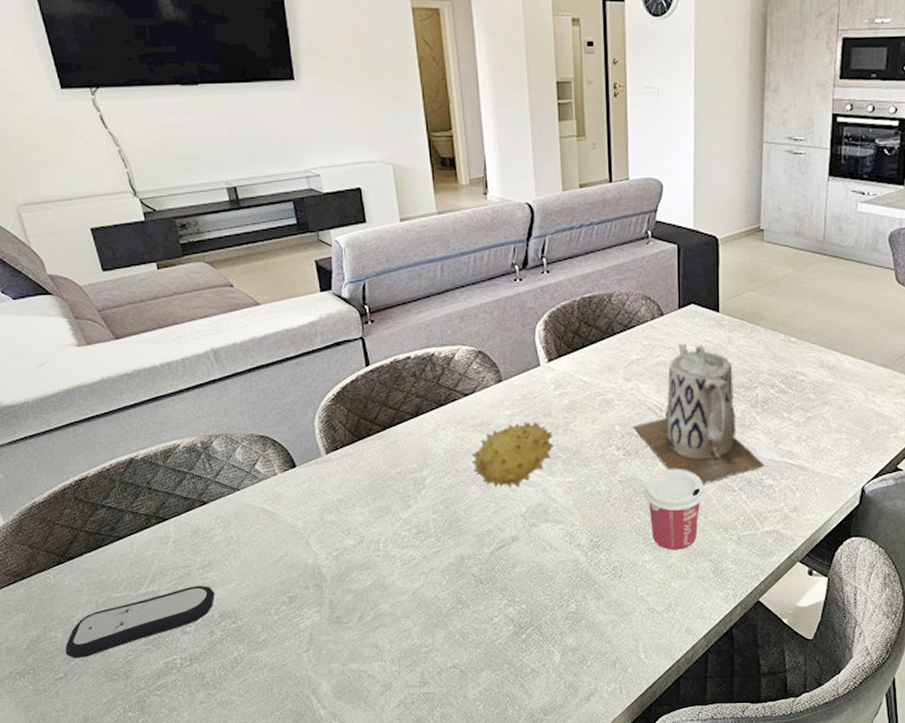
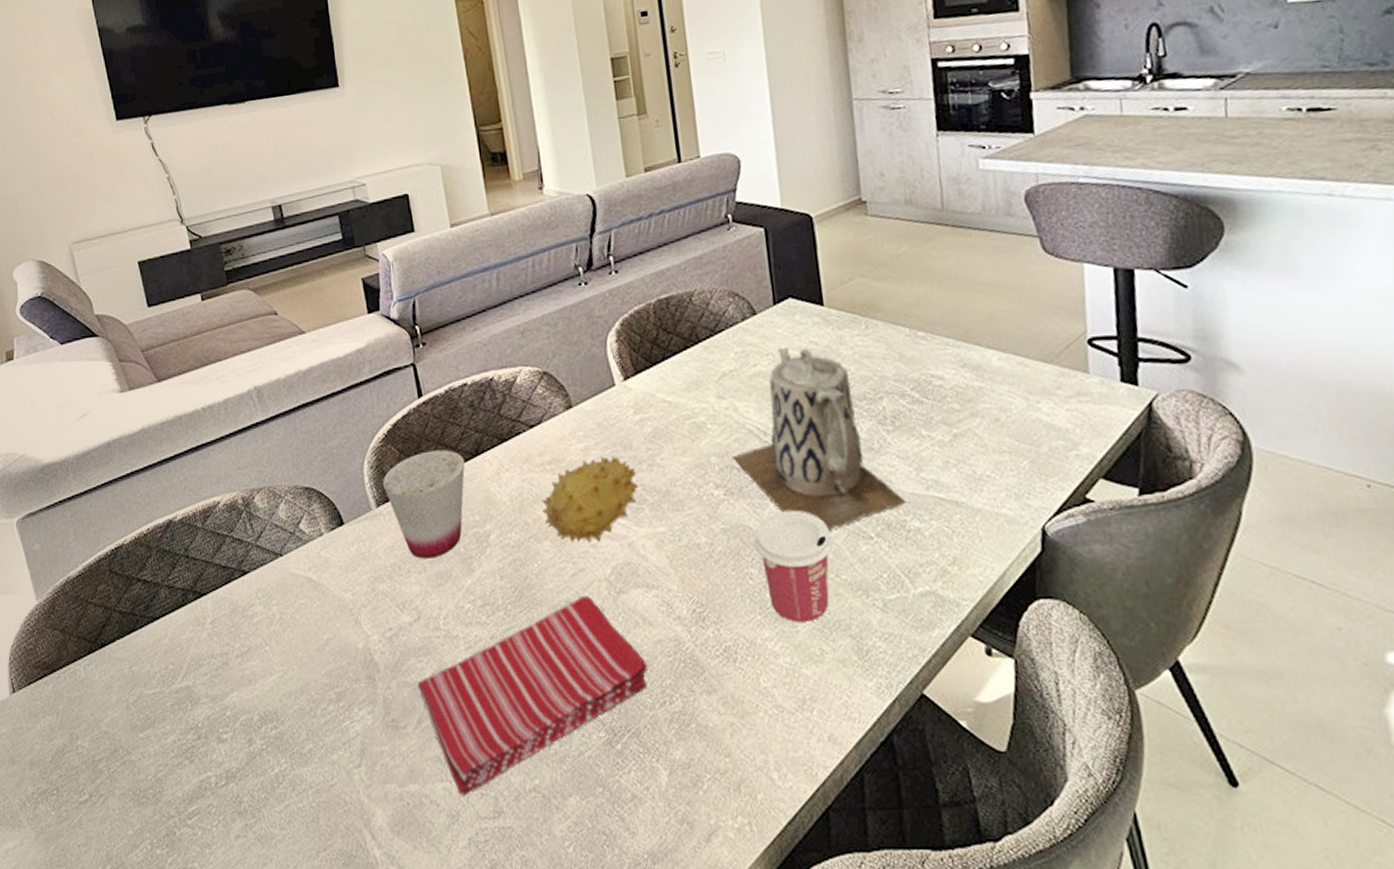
remote control: present [65,586,215,659] -> none [91,679,255,776]
cup: none [331,410,407,496] -> present [382,449,465,559]
dish towel: none [358,528,551,671] -> present [417,596,648,796]

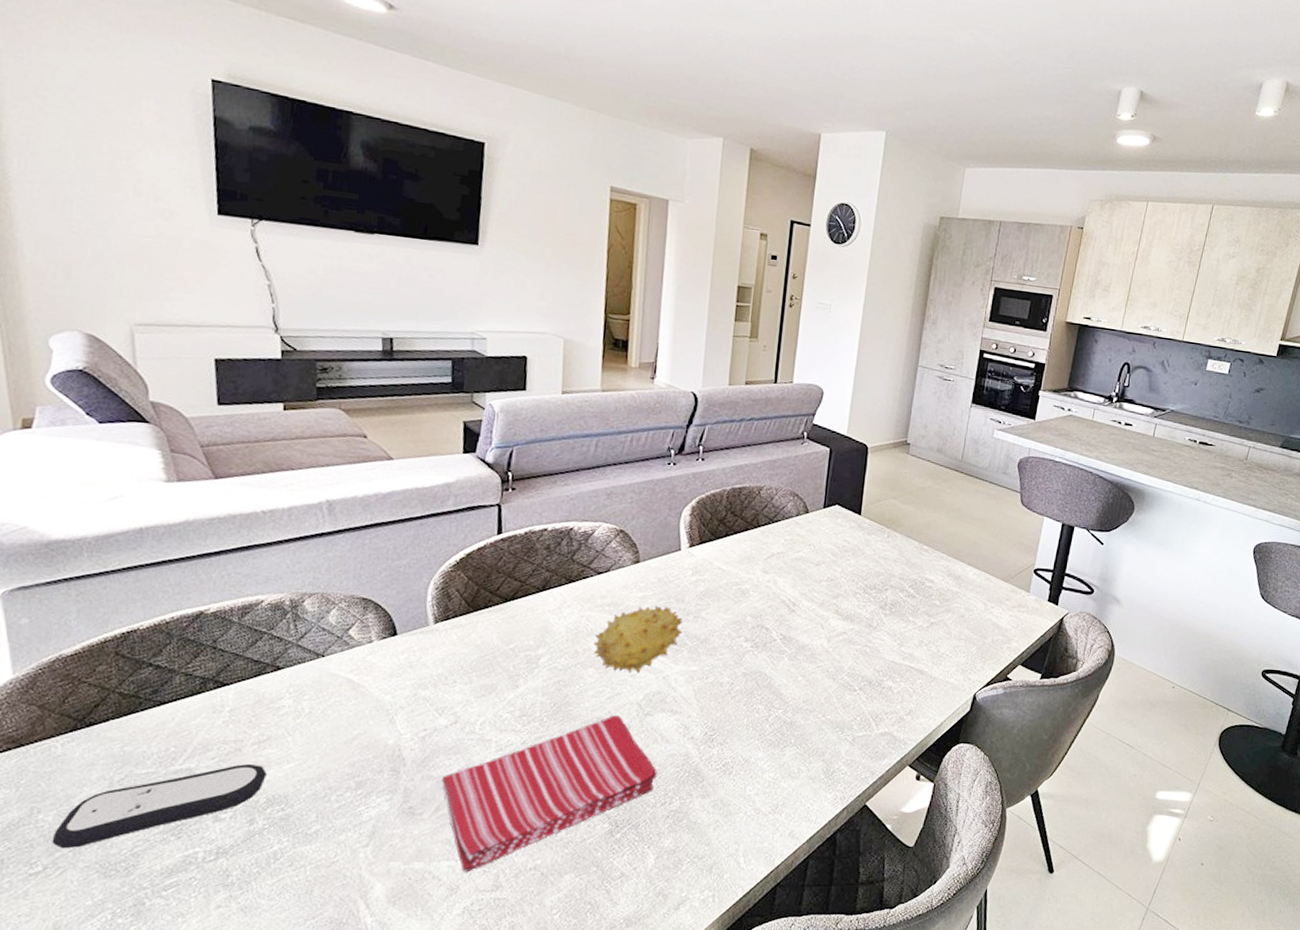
remote control: none [91,679,255,776] -> present [51,764,267,849]
cup: present [382,449,465,559] -> none [444,581,531,673]
teapot: present [733,346,907,530] -> none [765,541,887,682]
cup: present [753,510,834,622] -> none [765,664,828,748]

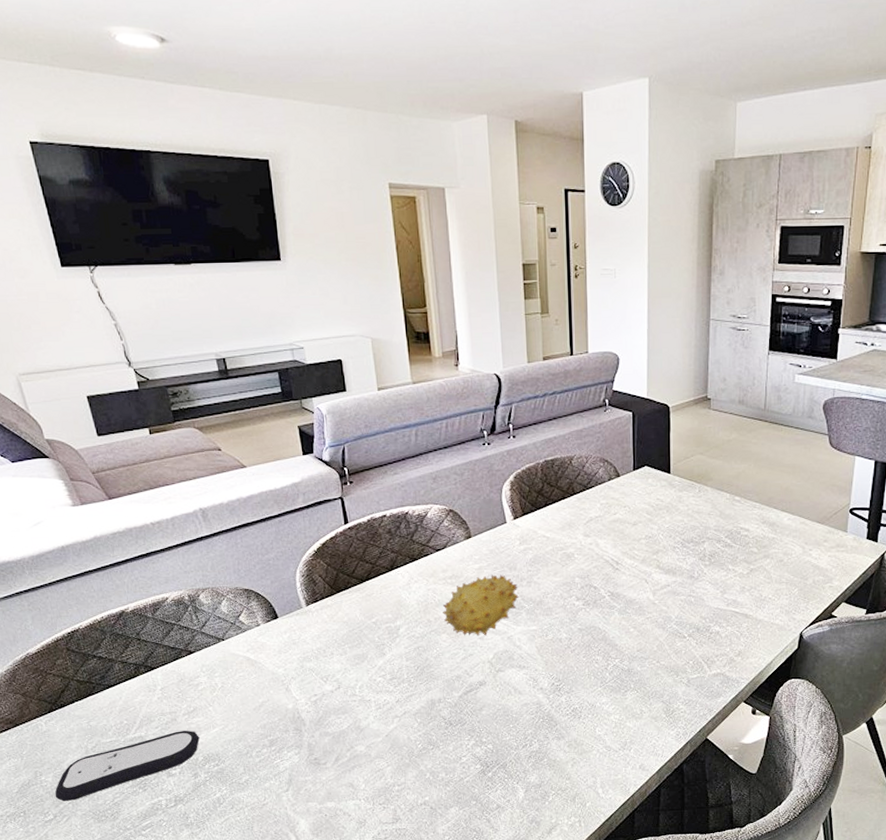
dish towel: present [441,715,657,873] -> none [336,673,515,809]

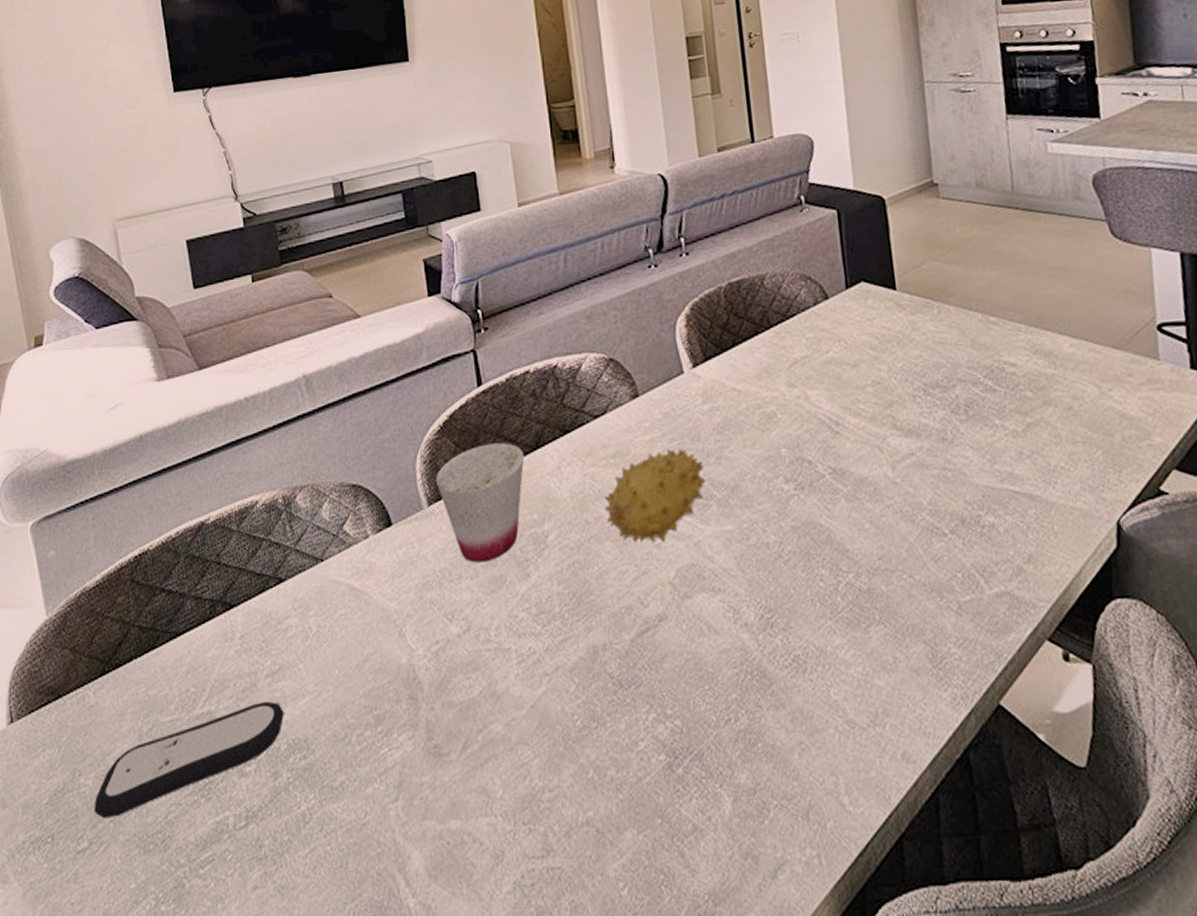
cup: none [311,565,382,645] -> present [435,442,525,563]

